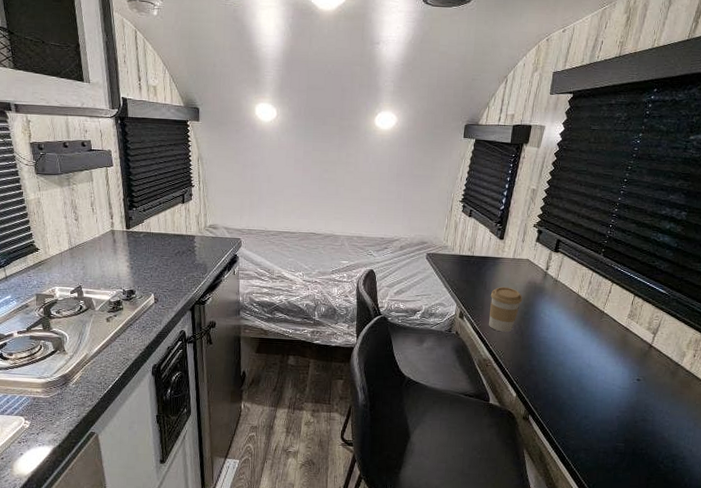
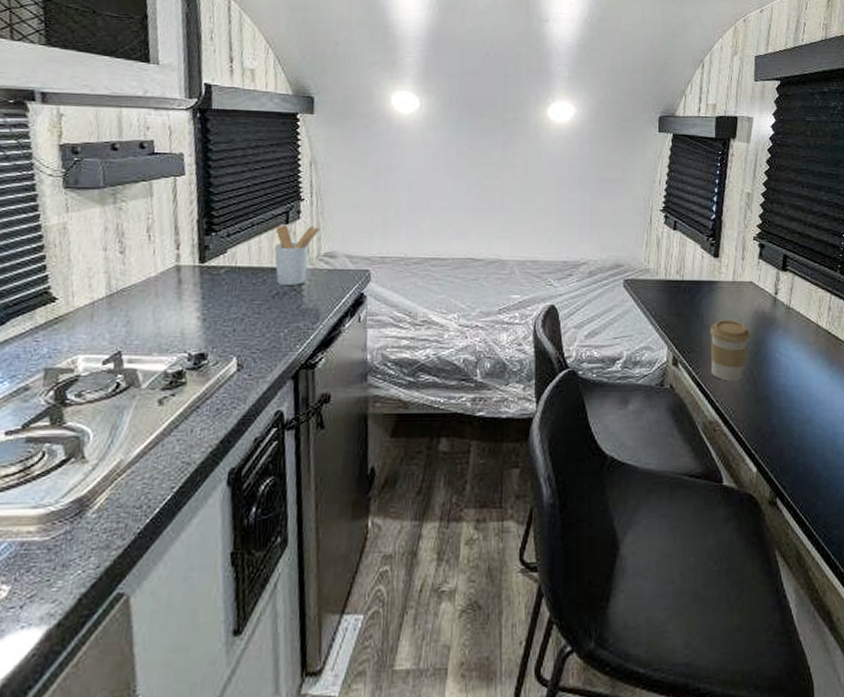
utensil holder: none [175,204,206,247] -> present [274,225,321,285]

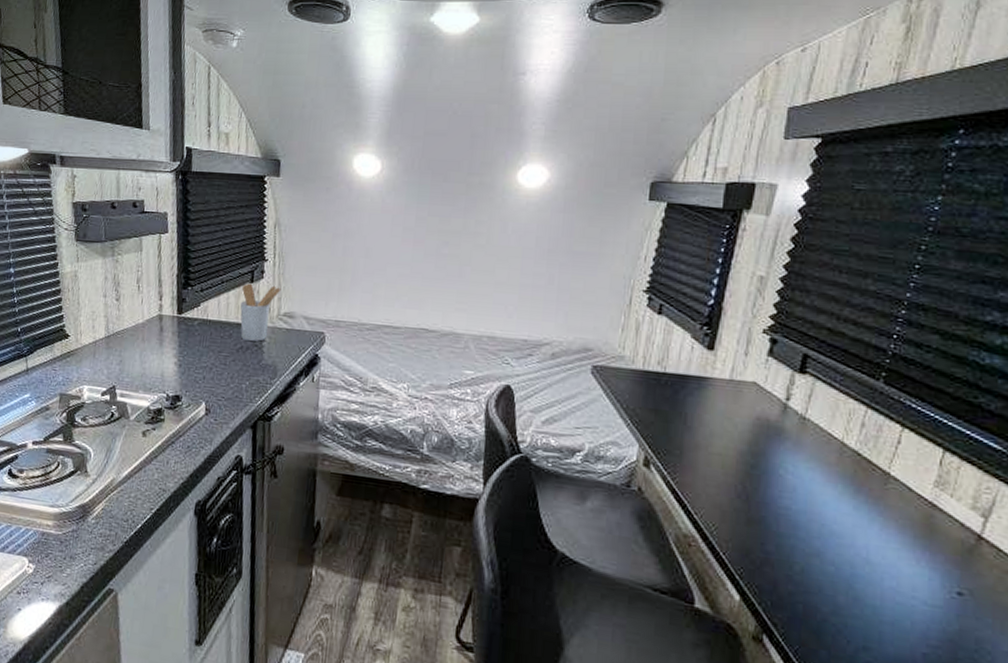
coffee cup: present [709,319,751,381] -> none [692,422,748,495]

